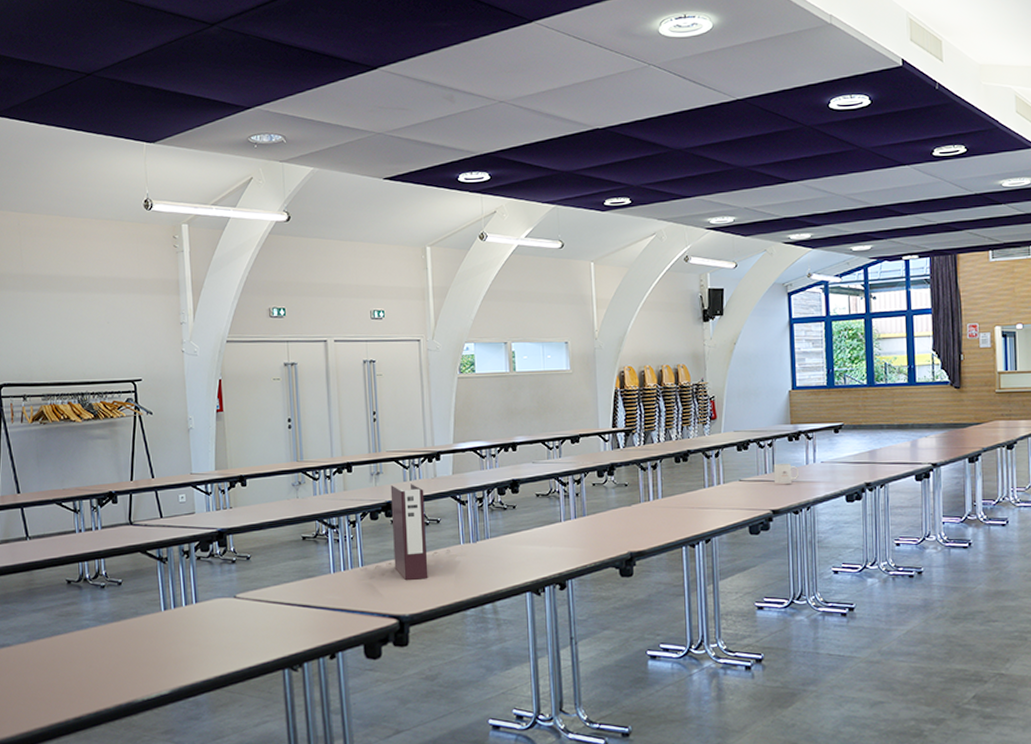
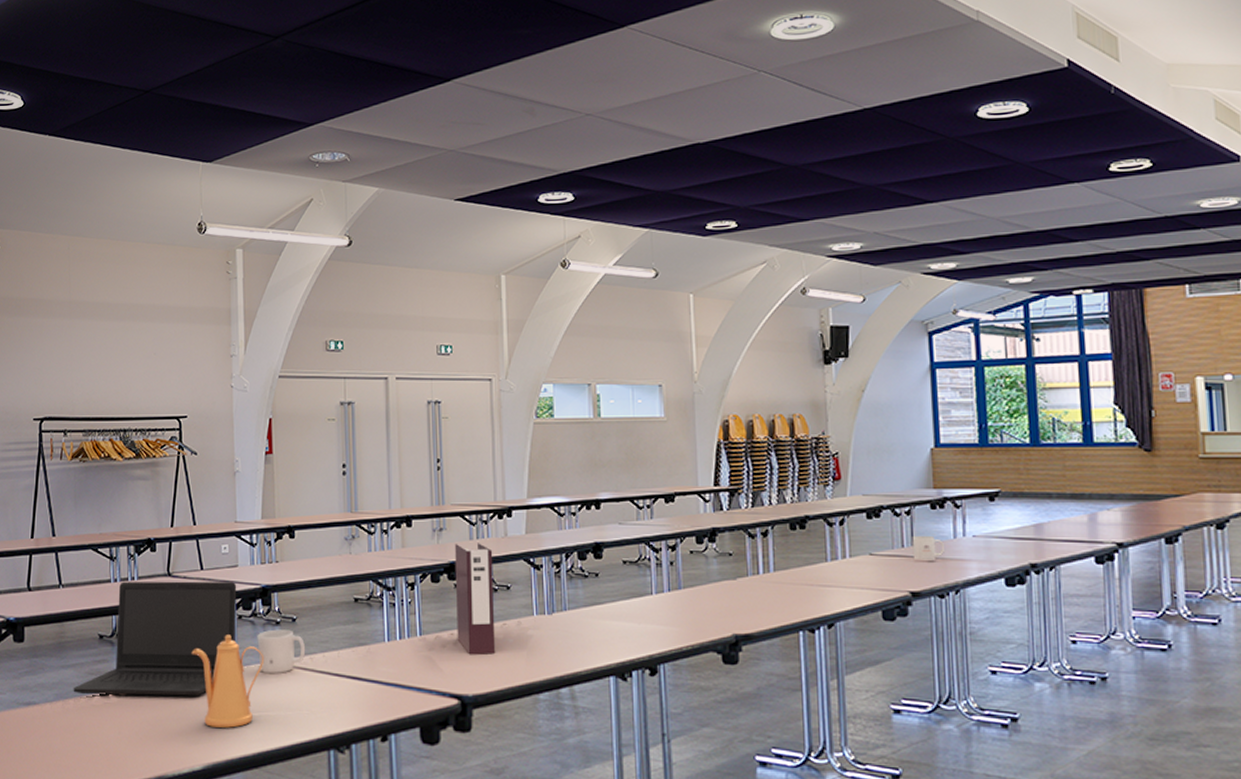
laptop: none [44,527,195,635] -> present [73,581,237,696]
coffee pot: none [155,574,223,656] -> present [191,635,265,728]
mug: none [215,567,260,607] -> present [257,629,306,675]

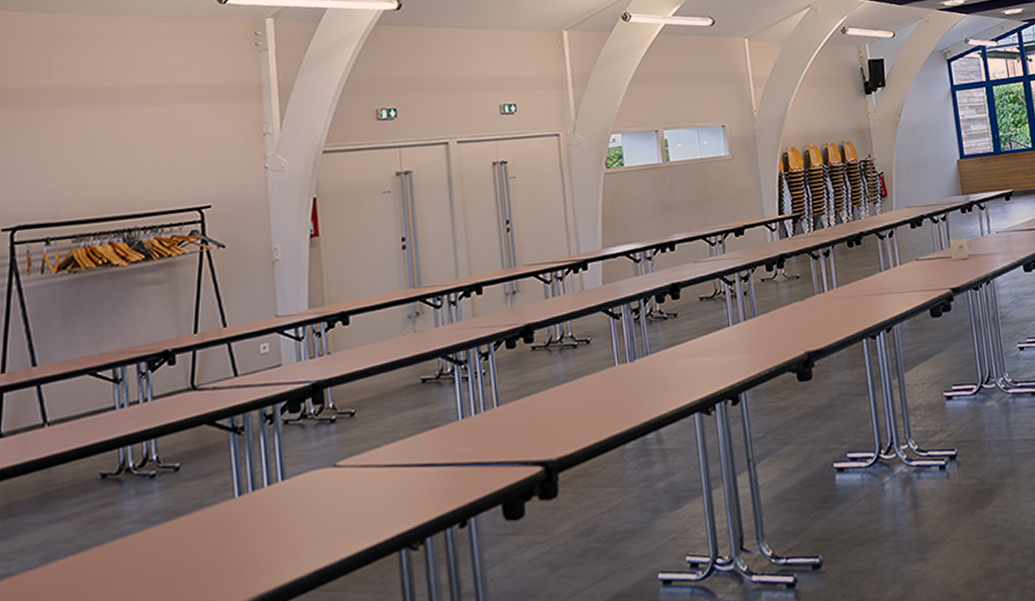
laptop: present [73,581,237,696] -> none [66,384,282,550]
coffee pot: present [191,635,265,728] -> none [226,444,319,554]
mug: present [257,629,306,675] -> none [308,425,368,481]
binder: present [454,543,496,655] -> none [529,300,579,418]

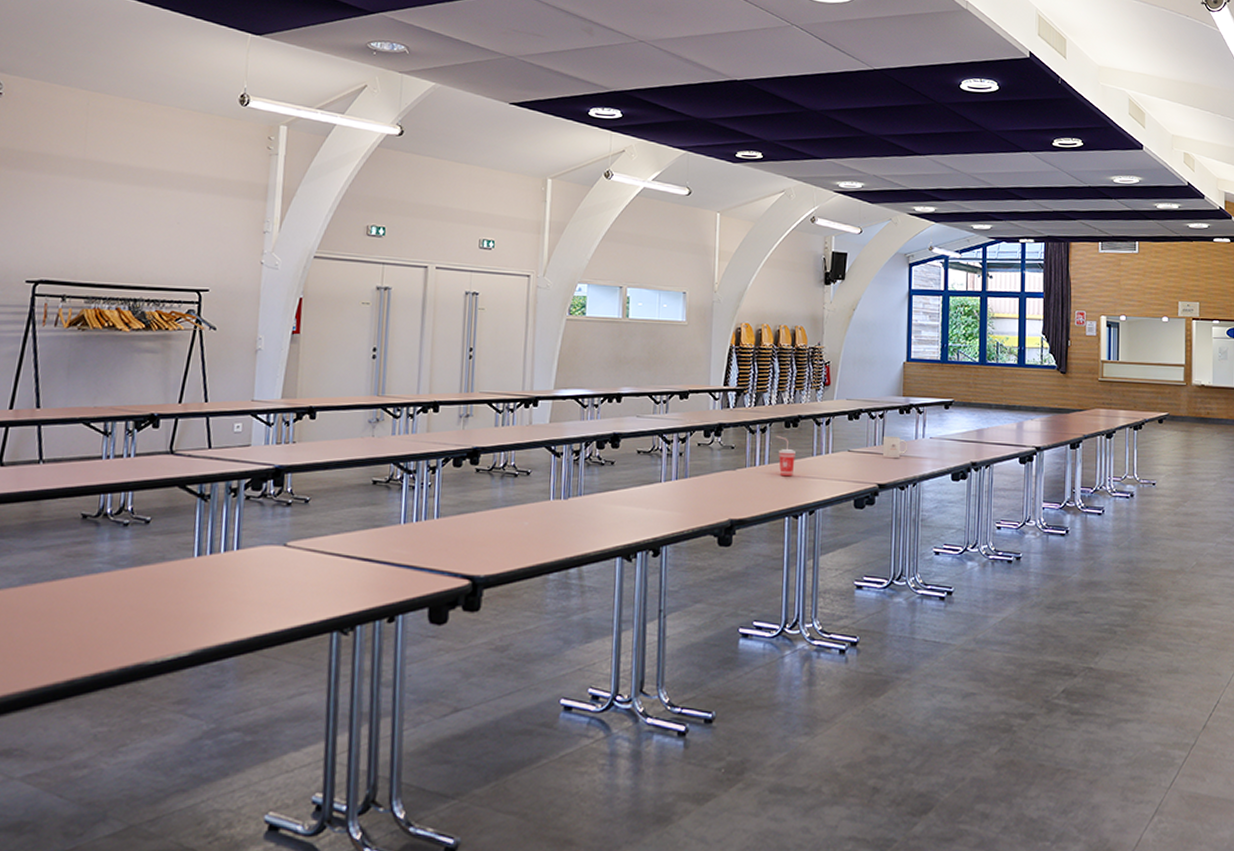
beverage cup: none [840,257,864,298] -> present [776,436,797,477]

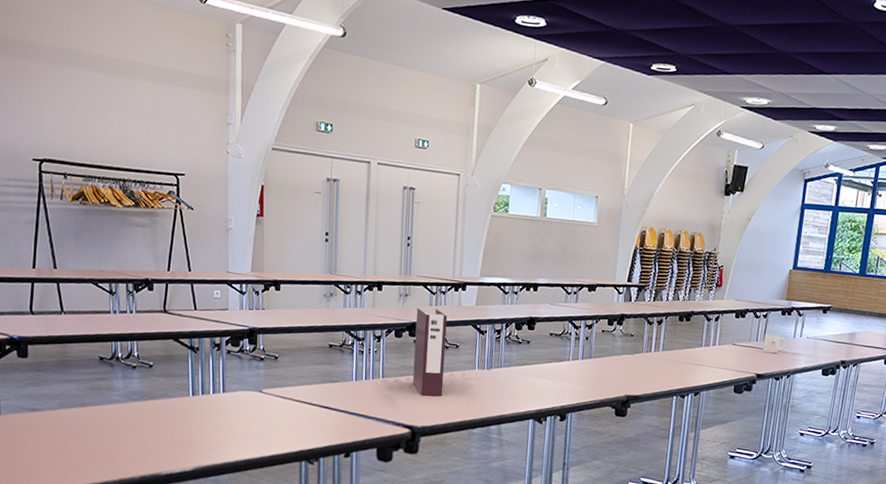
binder: none [474,430,517,538] -> present [412,308,448,397]
beverage cup: present [776,436,797,477] -> none [670,328,688,363]

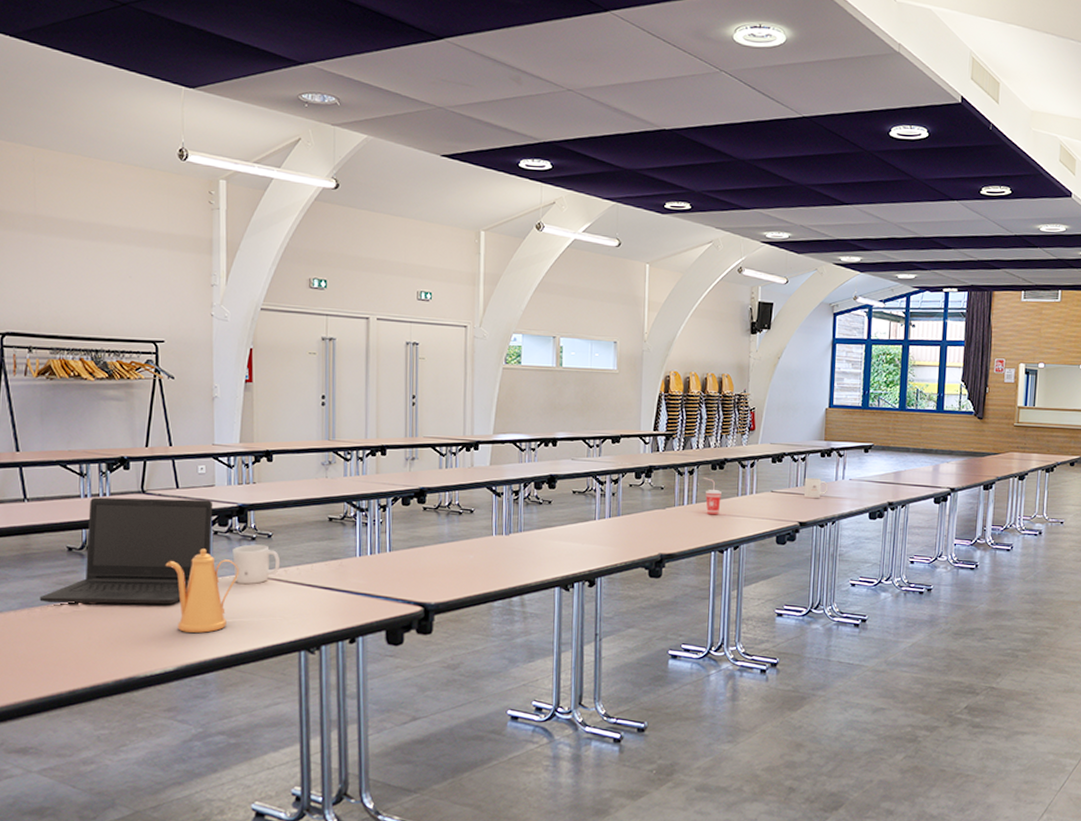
laptop: none [75,314,227,413] -> present [39,497,213,605]
coffee pot: none [184,365,249,440] -> present [165,549,240,633]
mug: none [243,364,286,400] -> present [232,544,281,585]
binder: present [412,308,448,397] -> none [423,472,460,569]
beverage cup: none [670,328,688,363] -> present [703,477,723,515]

